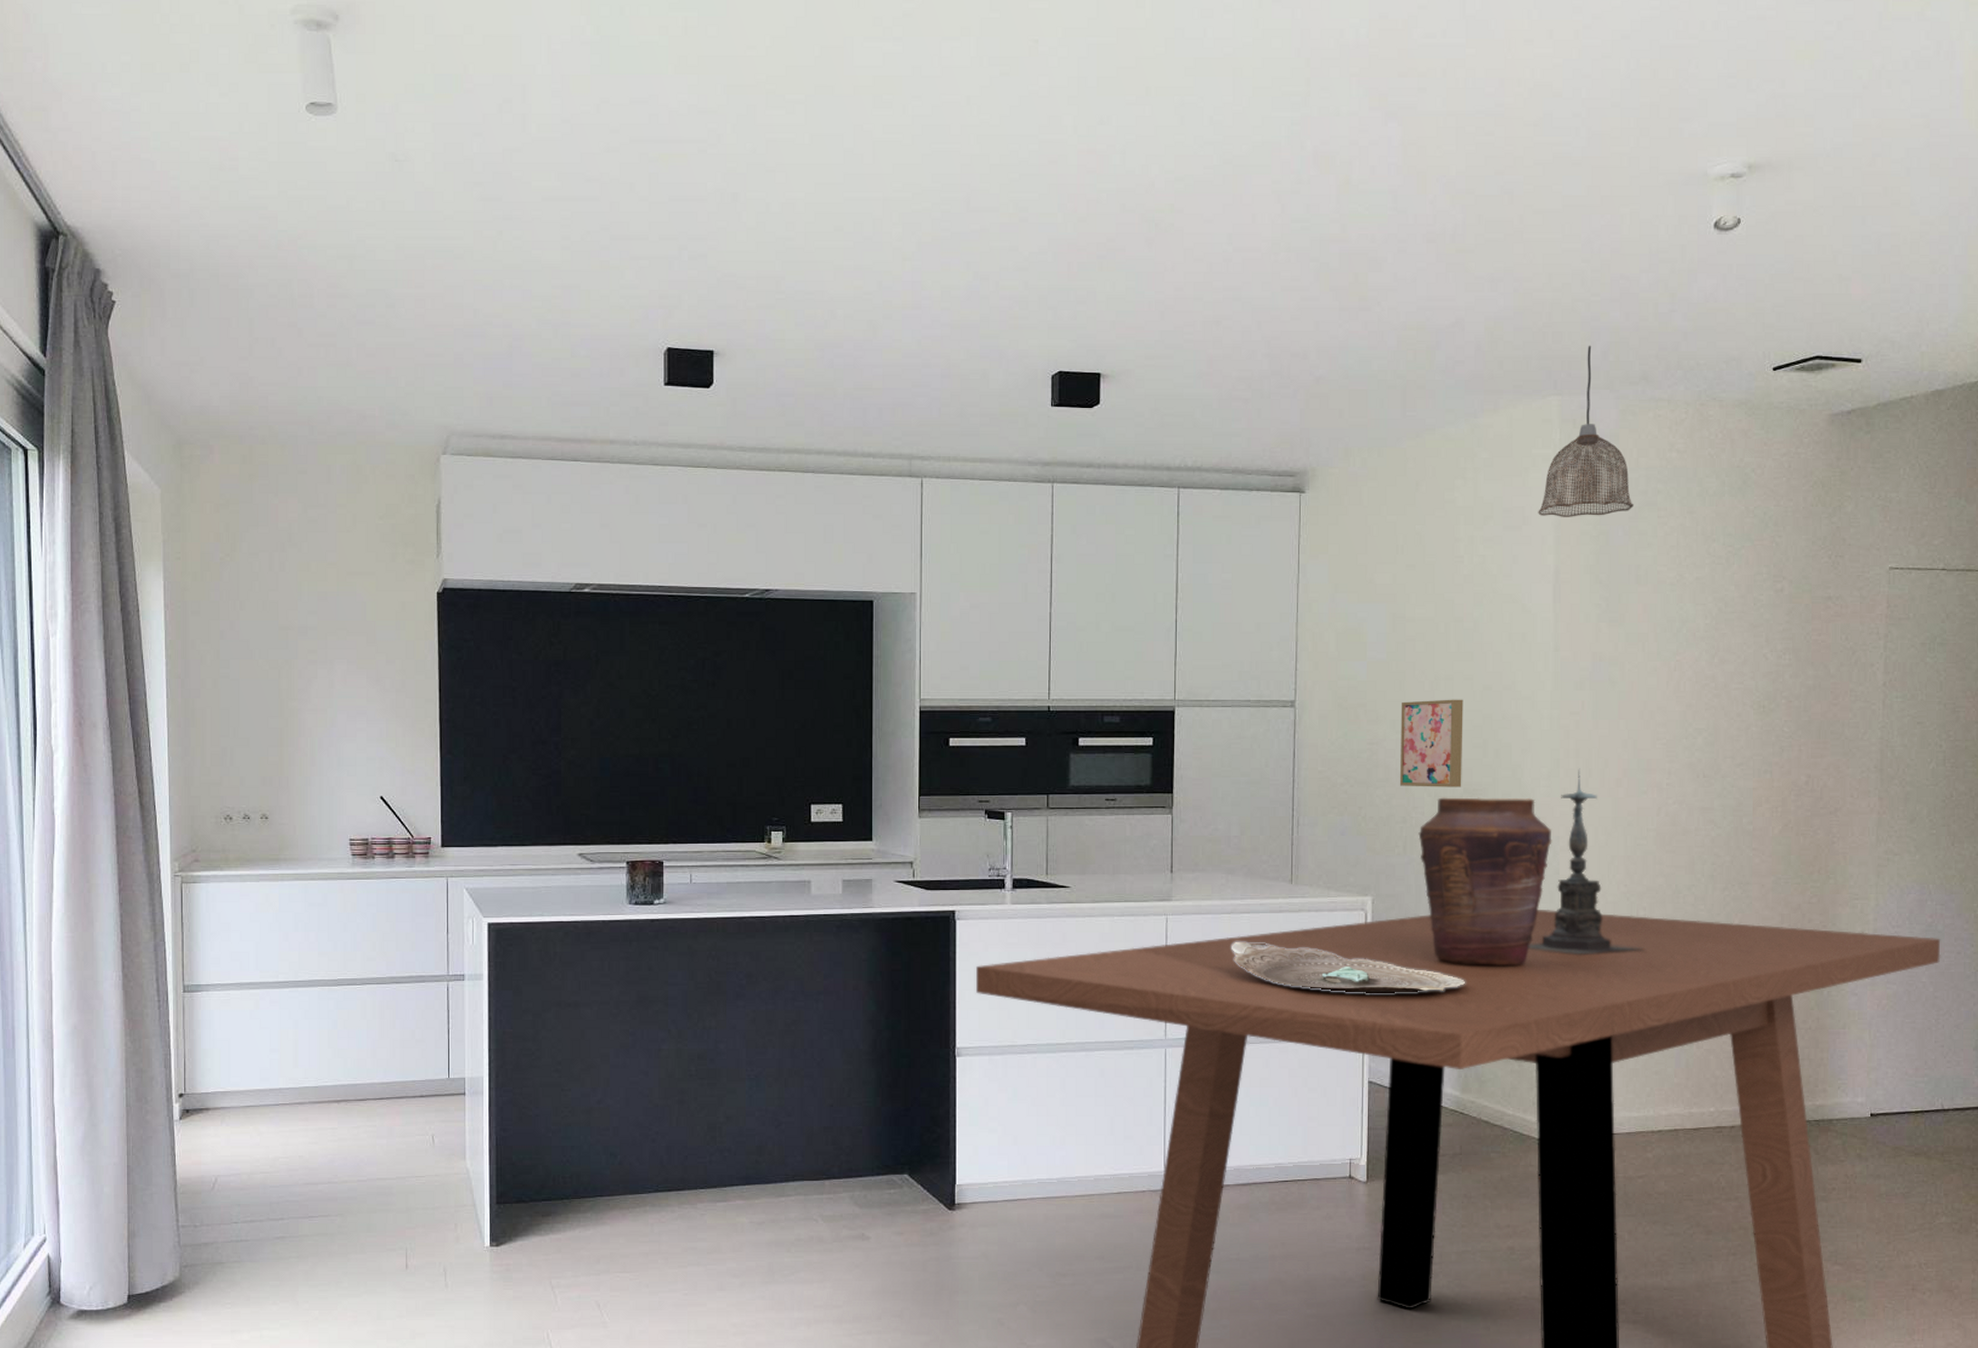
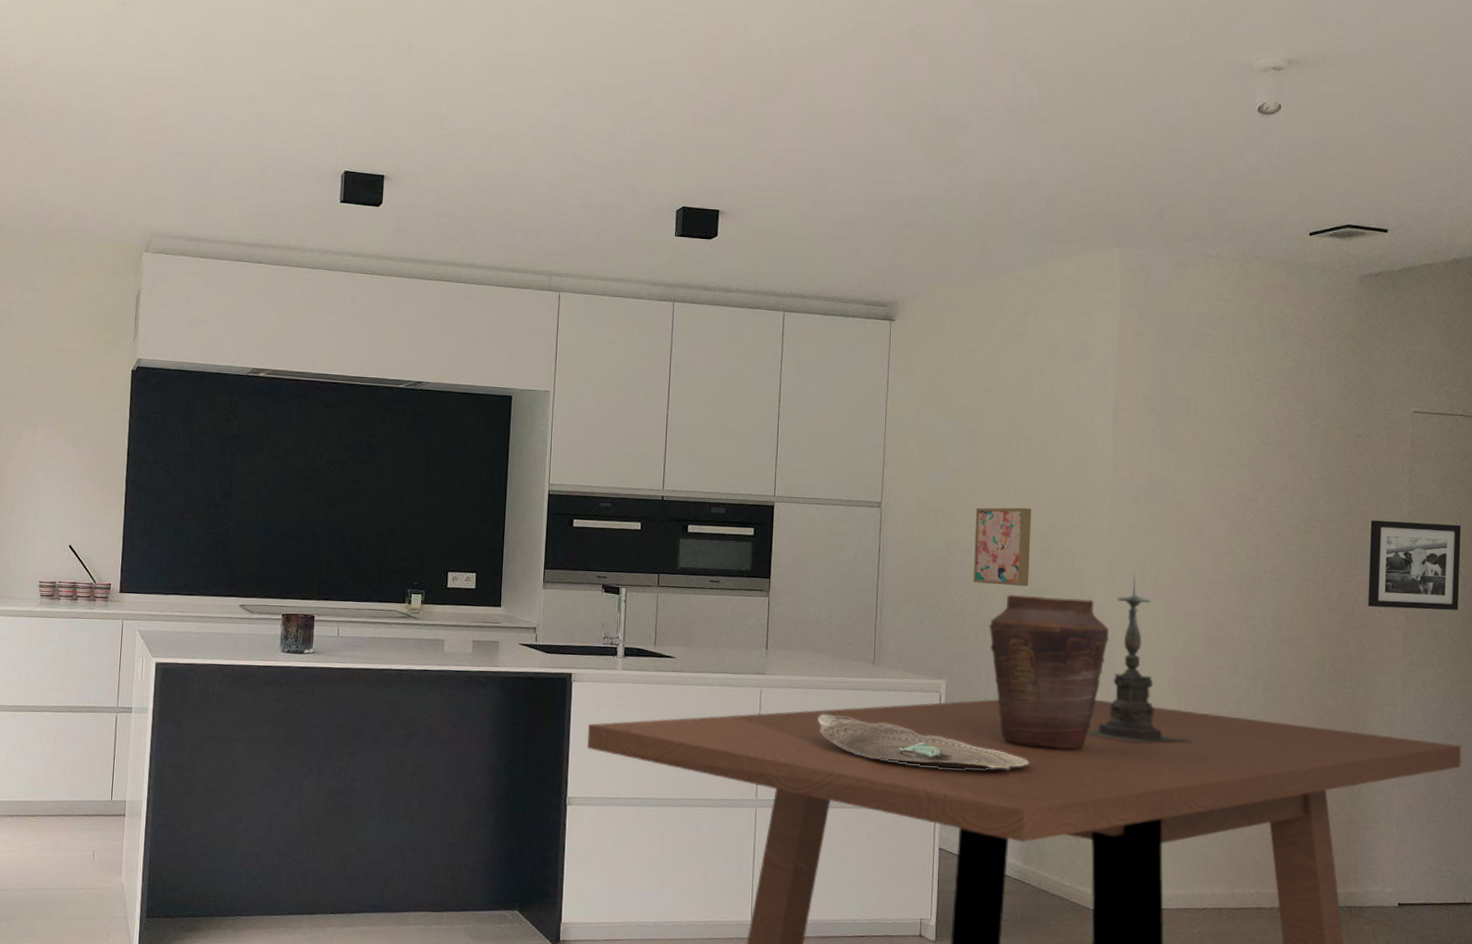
pendant lamp: present [1538,345,1635,517] -> none [1100,206,1186,354]
picture frame: none [1838,693,1942,790] -> present [1368,520,1462,611]

